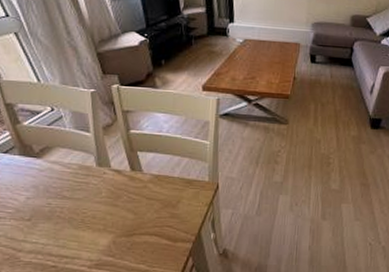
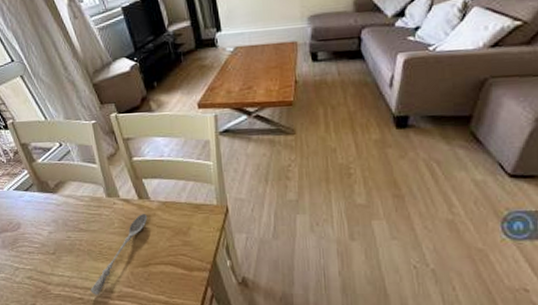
soupspoon: none [66,185,138,263] -> present [90,214,148,295]

